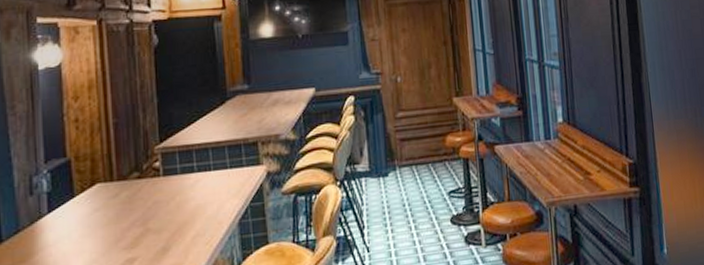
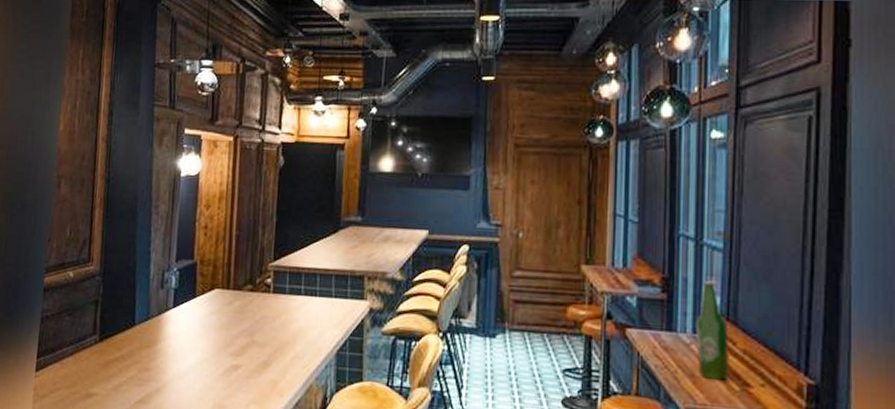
beer bottle: none [545,94,576,175] -> present [695,281,732,380]

